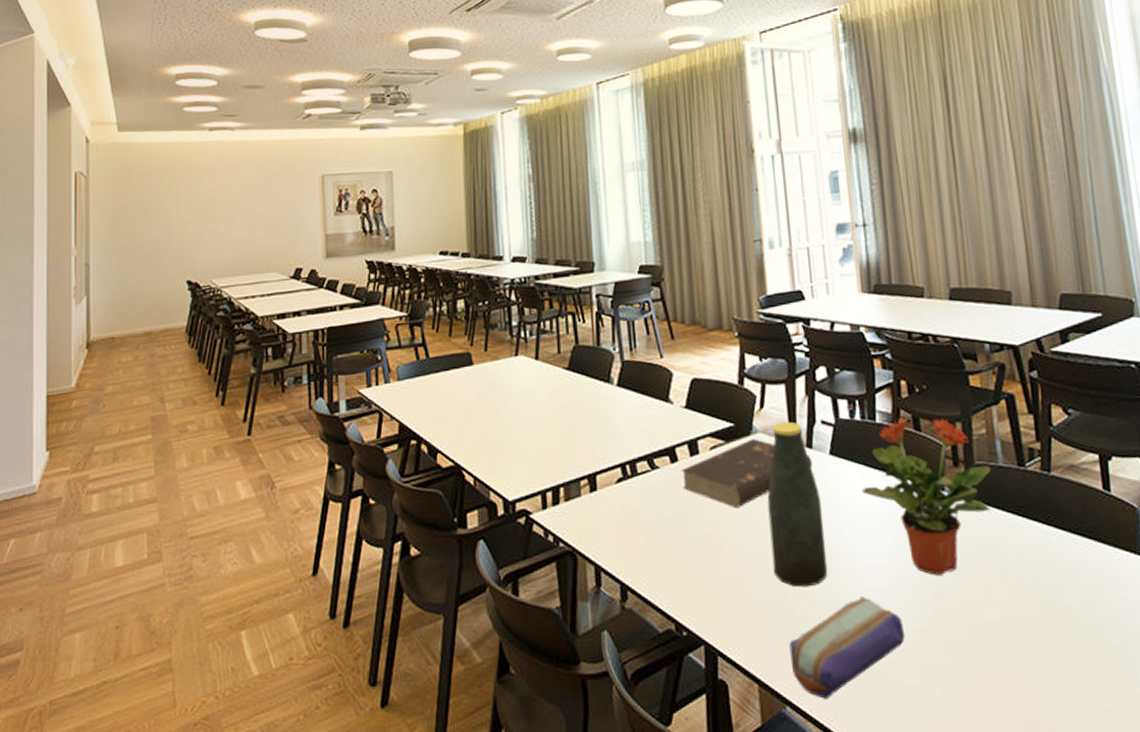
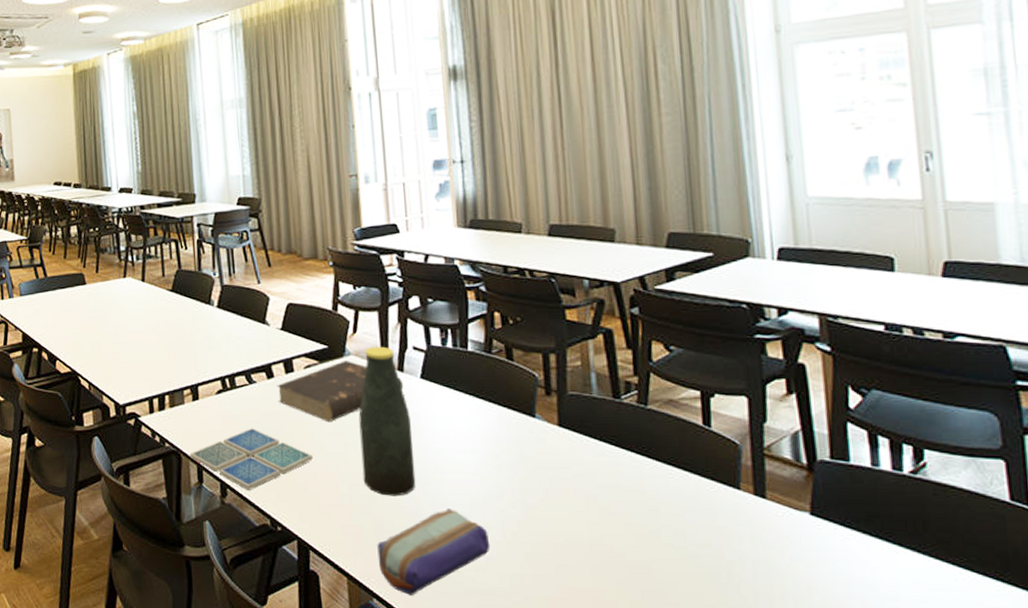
drink coaster: none [587,520,720,591] -> present [190,428,313,490]
potted plant: present [861,418,991,575] -> none [451,347,584,494]

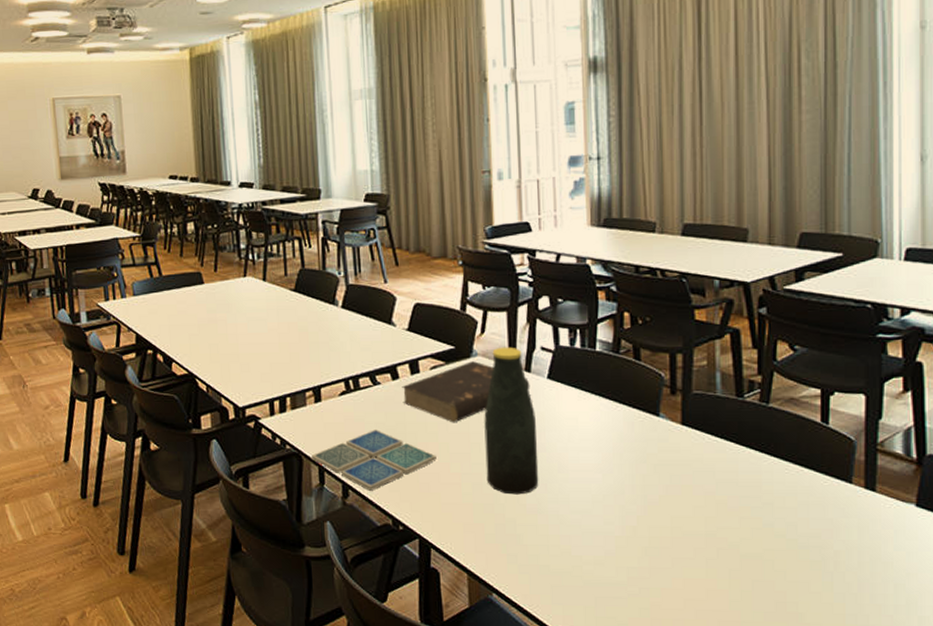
pencil case: present [377,508,491,595] -> none [498,505,609,589]

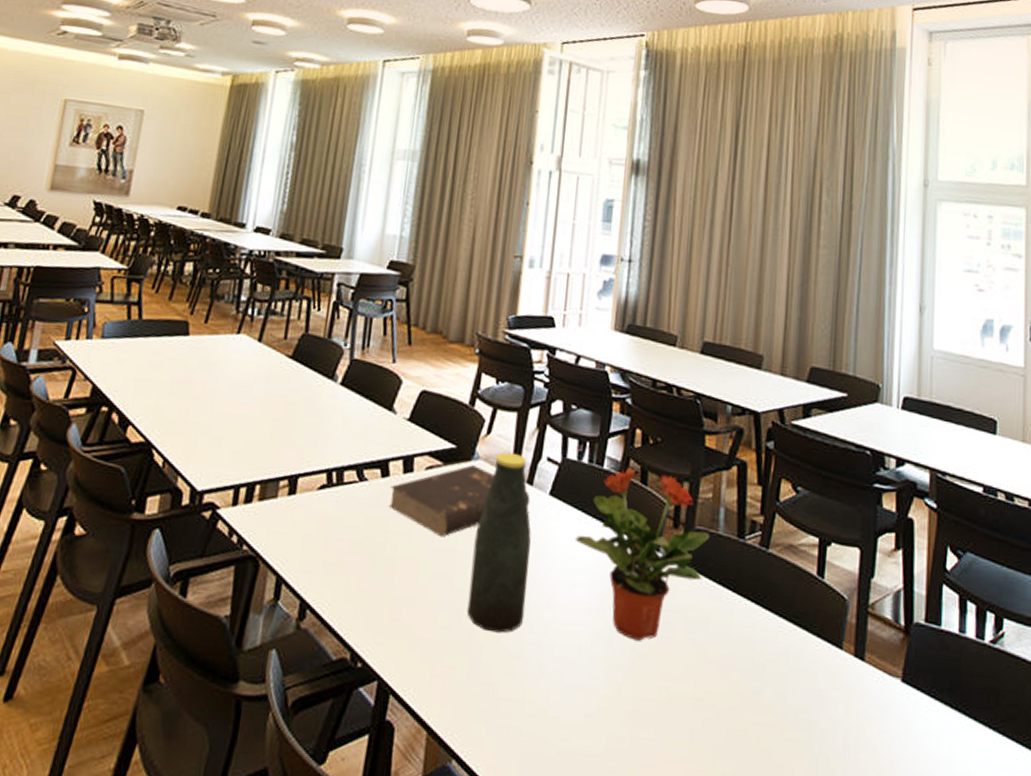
drink coaster: present [311,430,437,491] -> none [270,536,416,613]
potted plant: none [577,348,708,491] -> present [575,468,710,641]

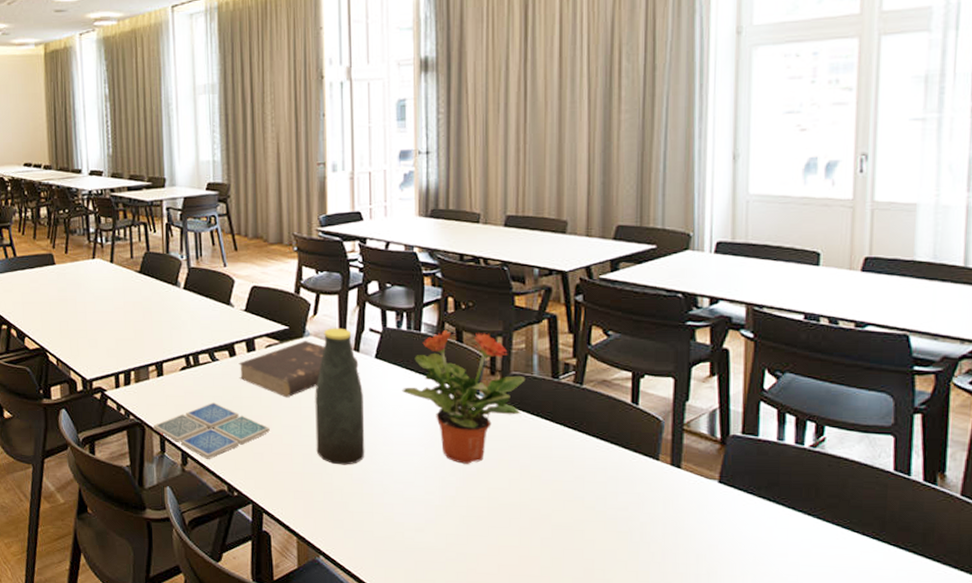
drink coaster: none [270,536,416,613] -> present [153,403,270,459]

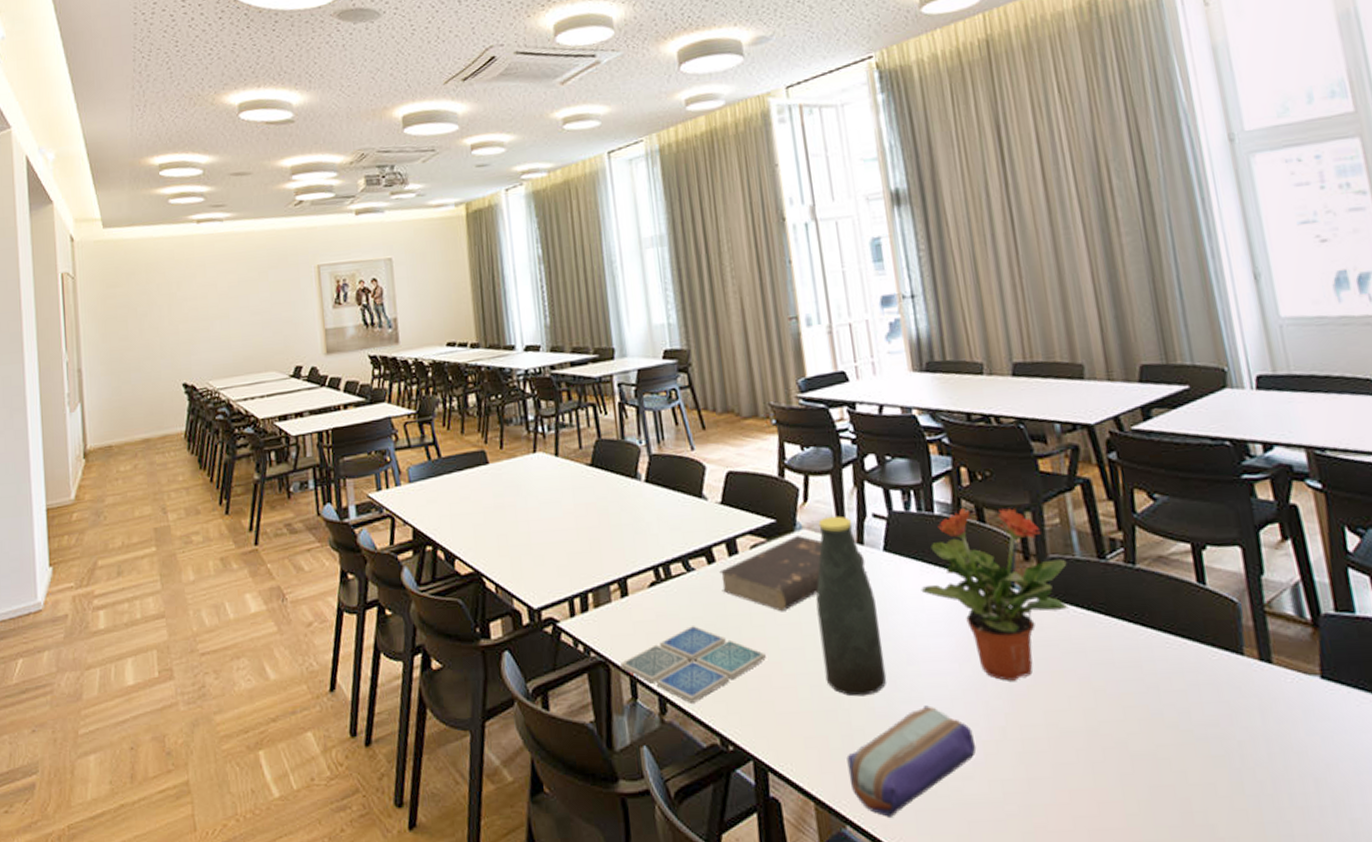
pencil case: none [326,476,430,553] -> present [847,705,977,817]

